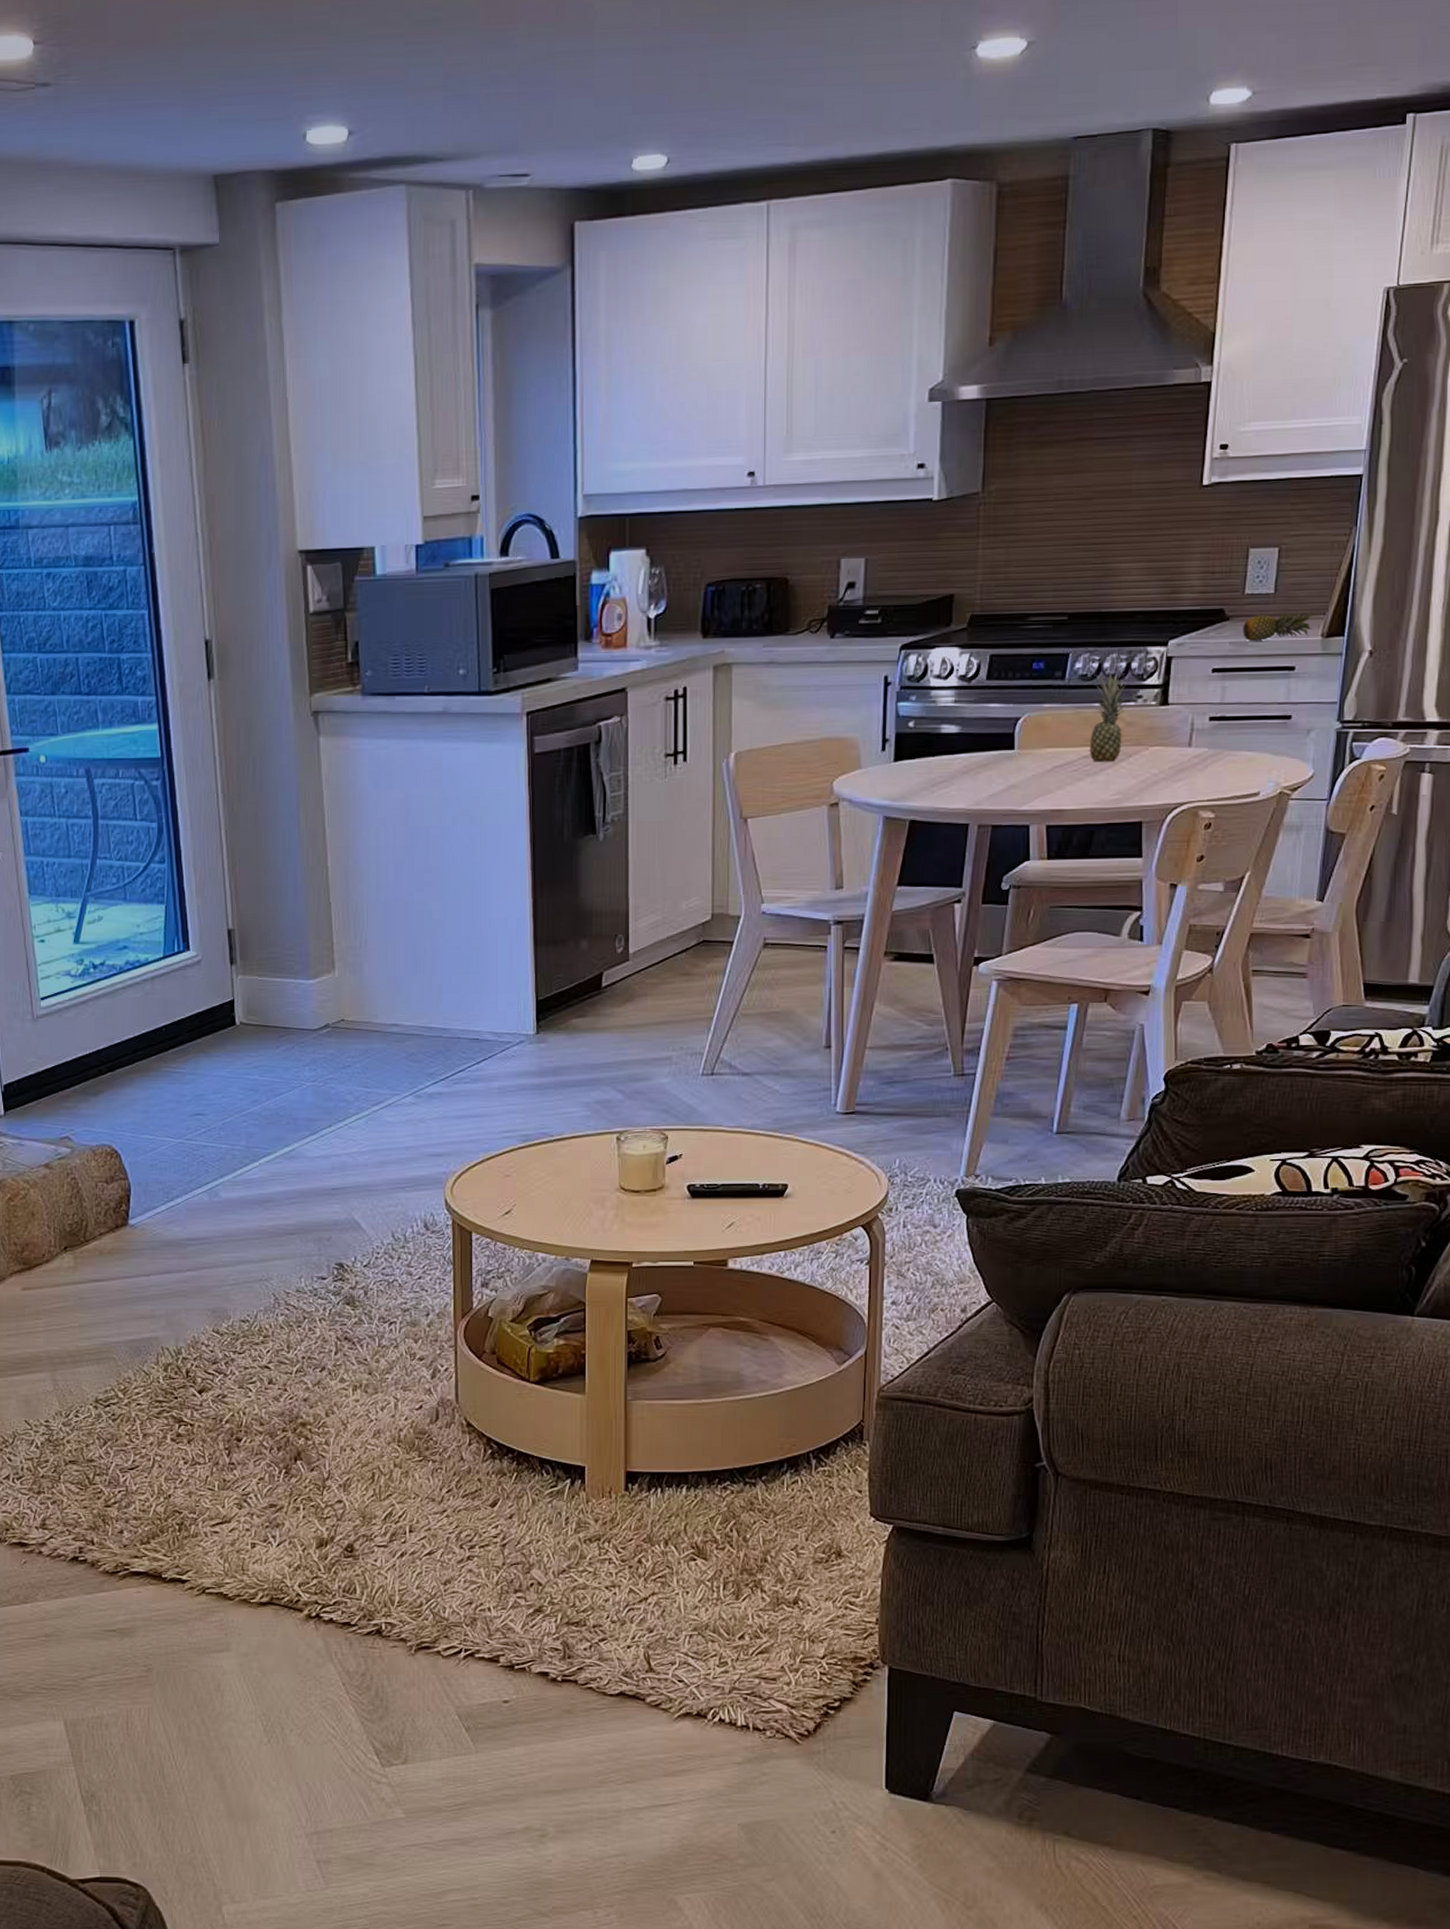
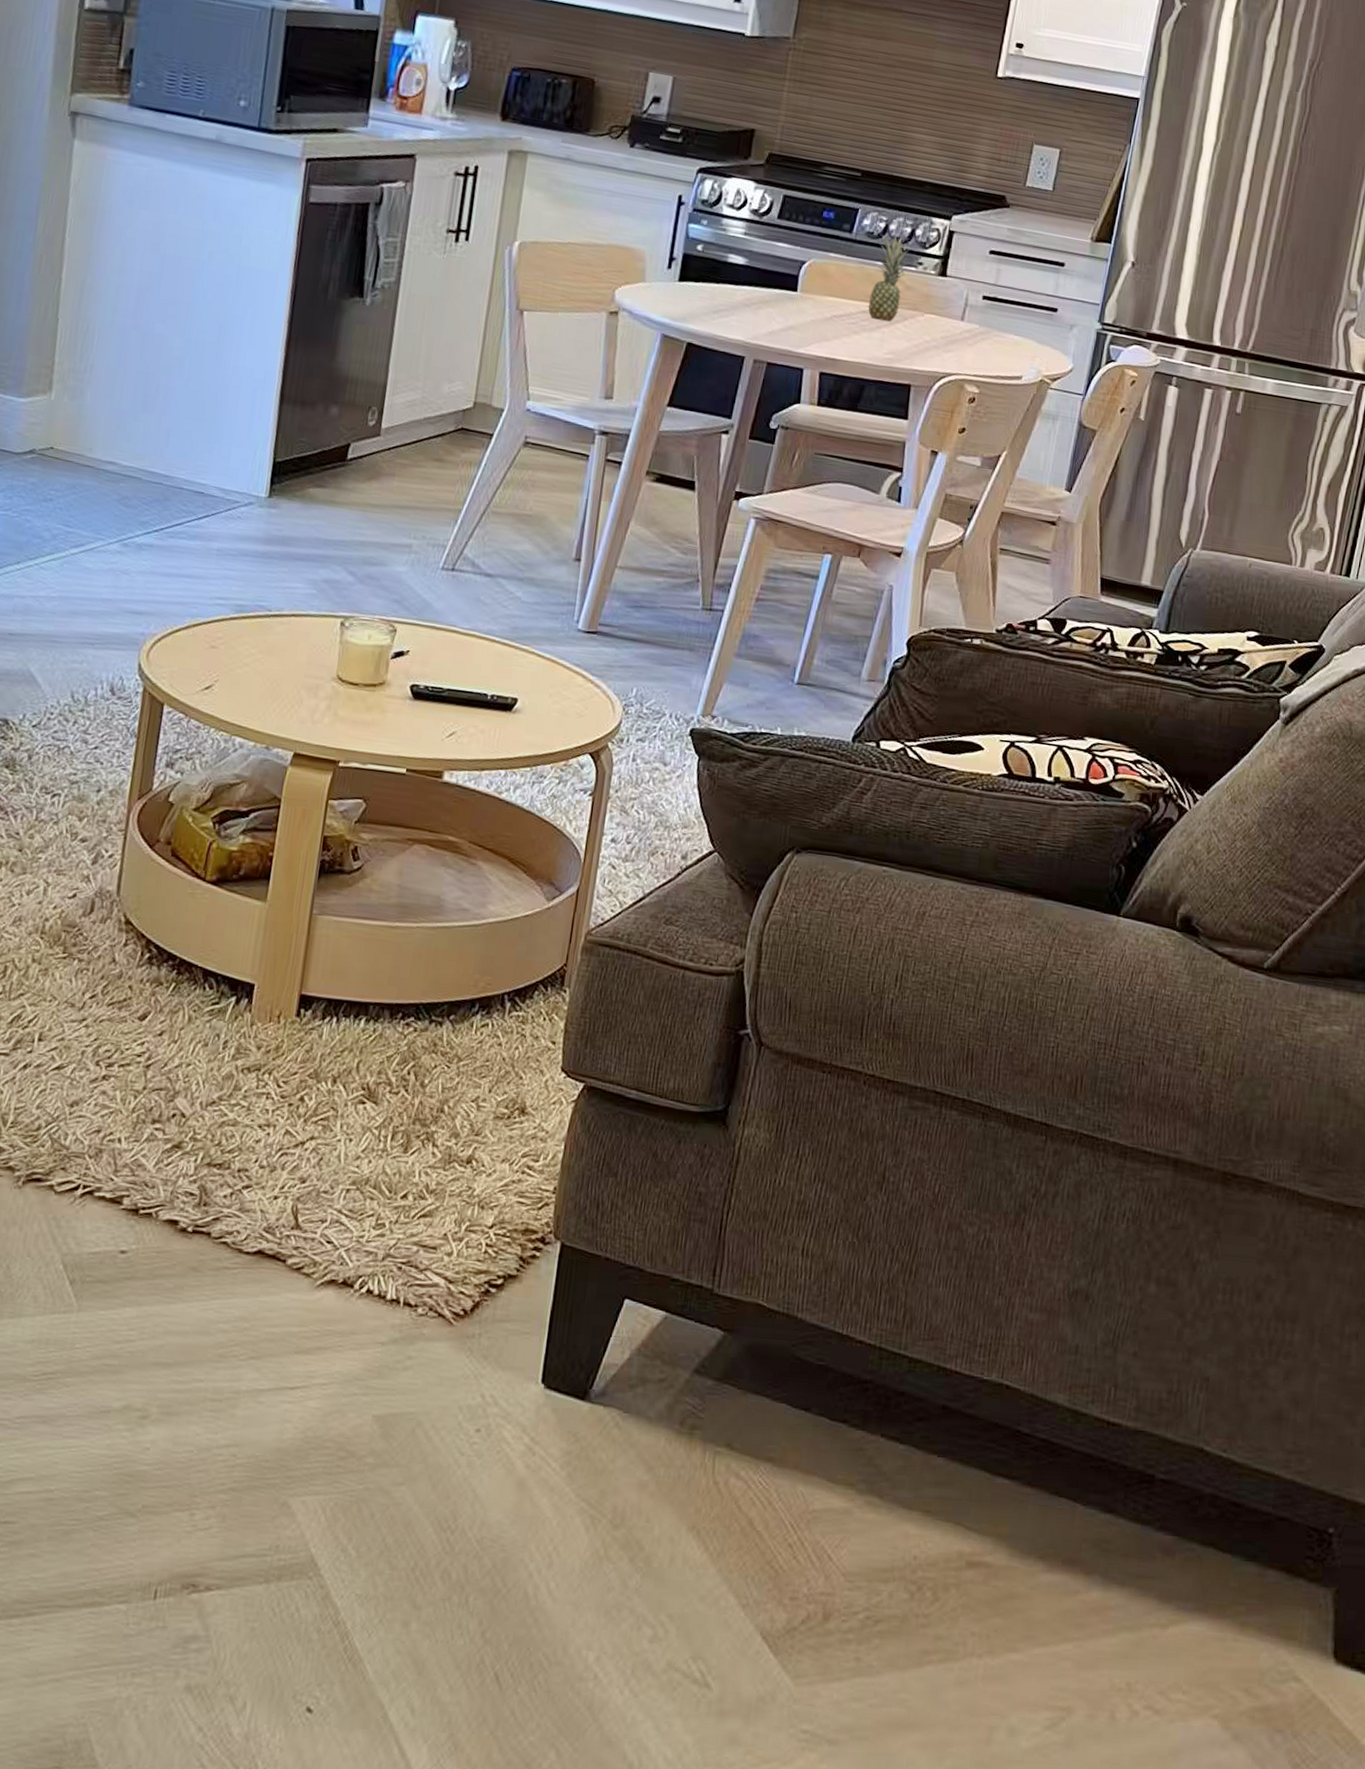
fruit: present [1243,610,1315,642] -> none [1020,208,1087,237]

